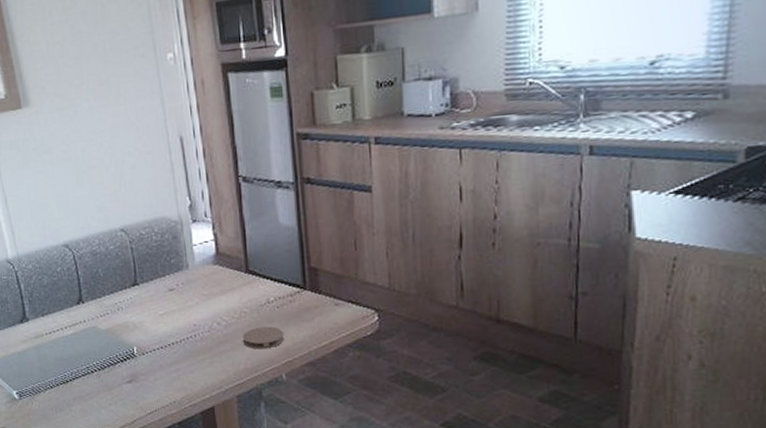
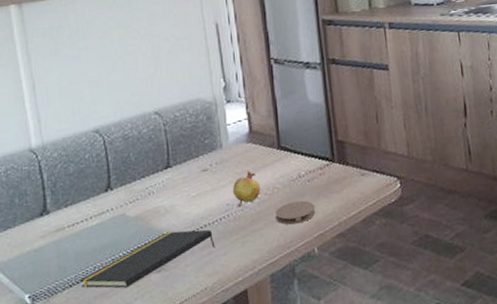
notepad: none [59,346,183,394] -> present [80,229,215,288]
fruit: none [199,293,228,329] -> present [232,171,261,208]

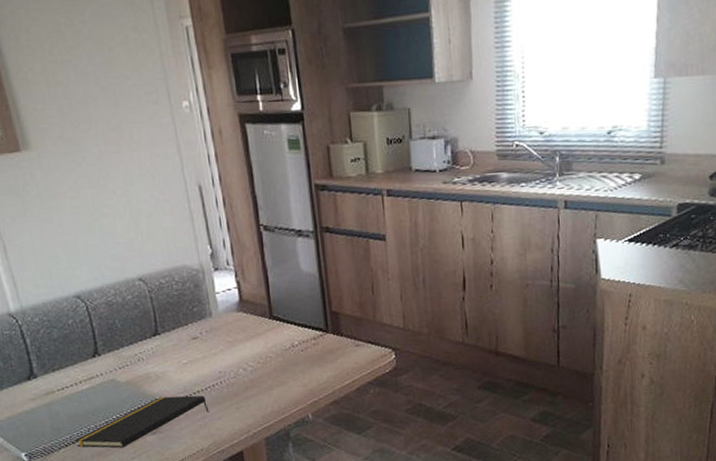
fruit: present [232,171,261,208] -> none [224,339,253,375]
coaster: present [275,200,316,225] -> none [269,369,310,392]

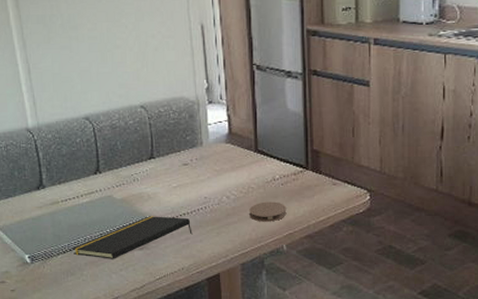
coaster: none [269,369,310,392] -> present [249,201,287,222]

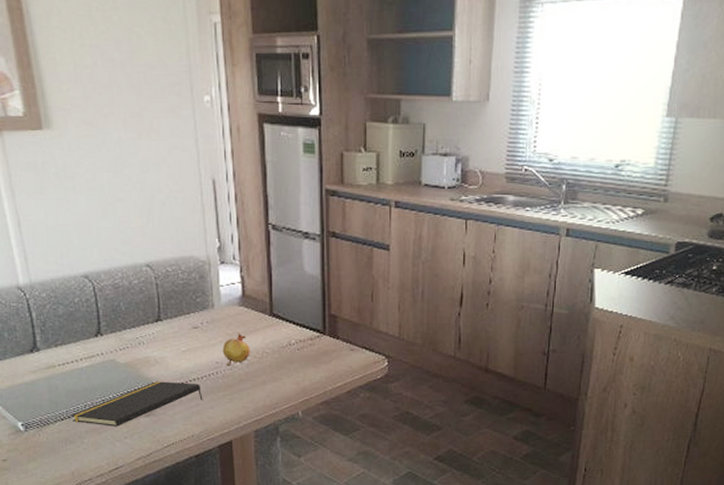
fruit: none [210,169,237,202] -> present [222,333,250,367]
coaster: present [249,201,287,222] -> none [263,367,303,388]

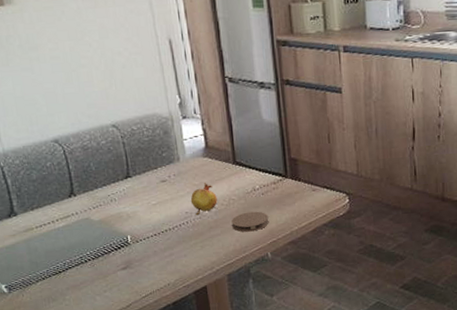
notepad: present [71,381,203,427] -> none [51,234,176,282]
coaster: none [263,367,303,388] -> present [231,211,269,232]

